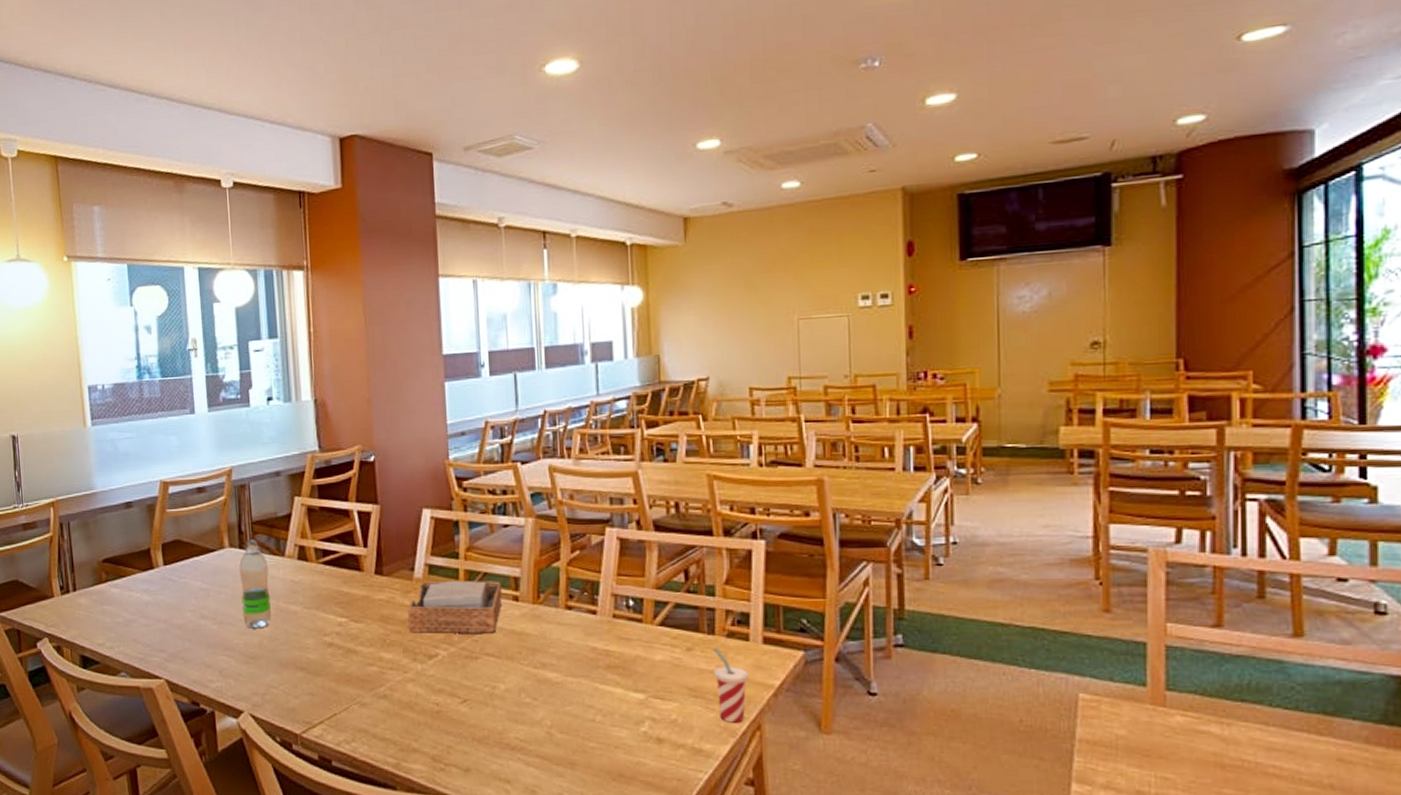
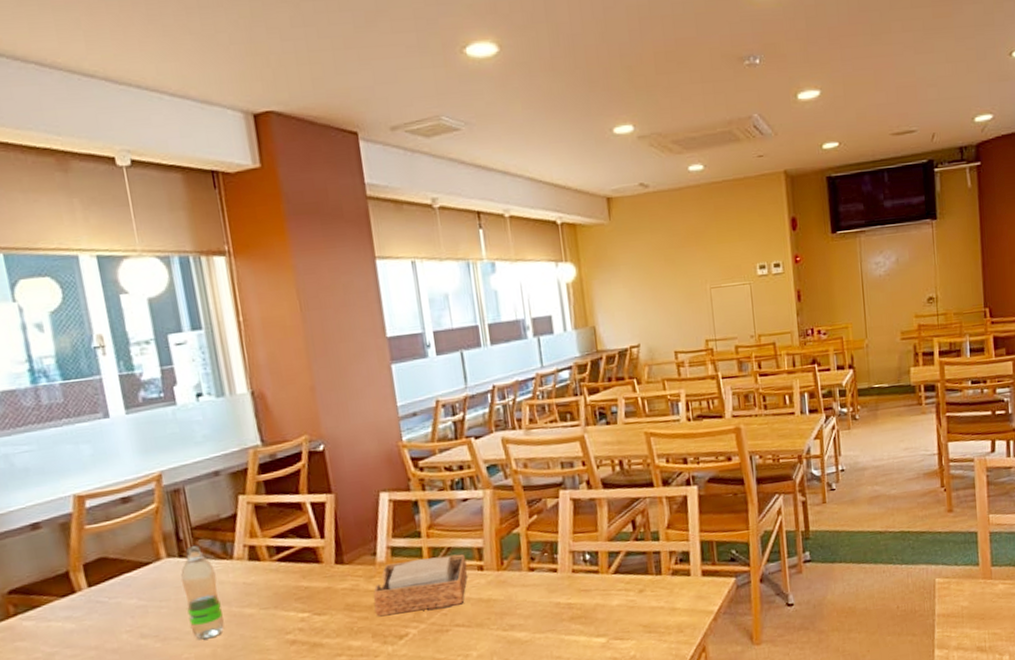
beverage cup: present [713,647,749,724] -> none [661,585,693,650]

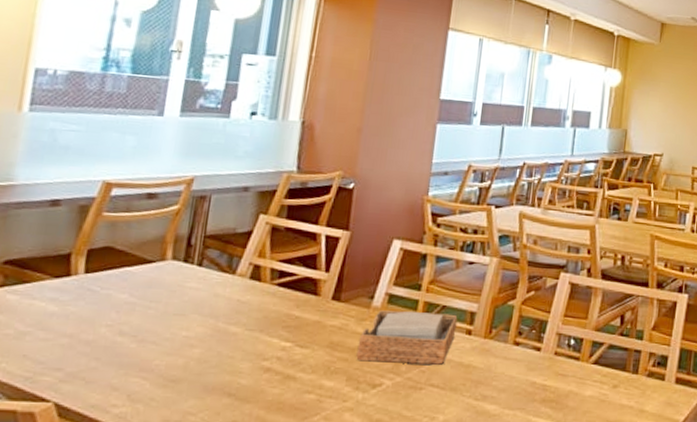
bottle: present [181,546,225,640] -> none [171,254,214,350]

